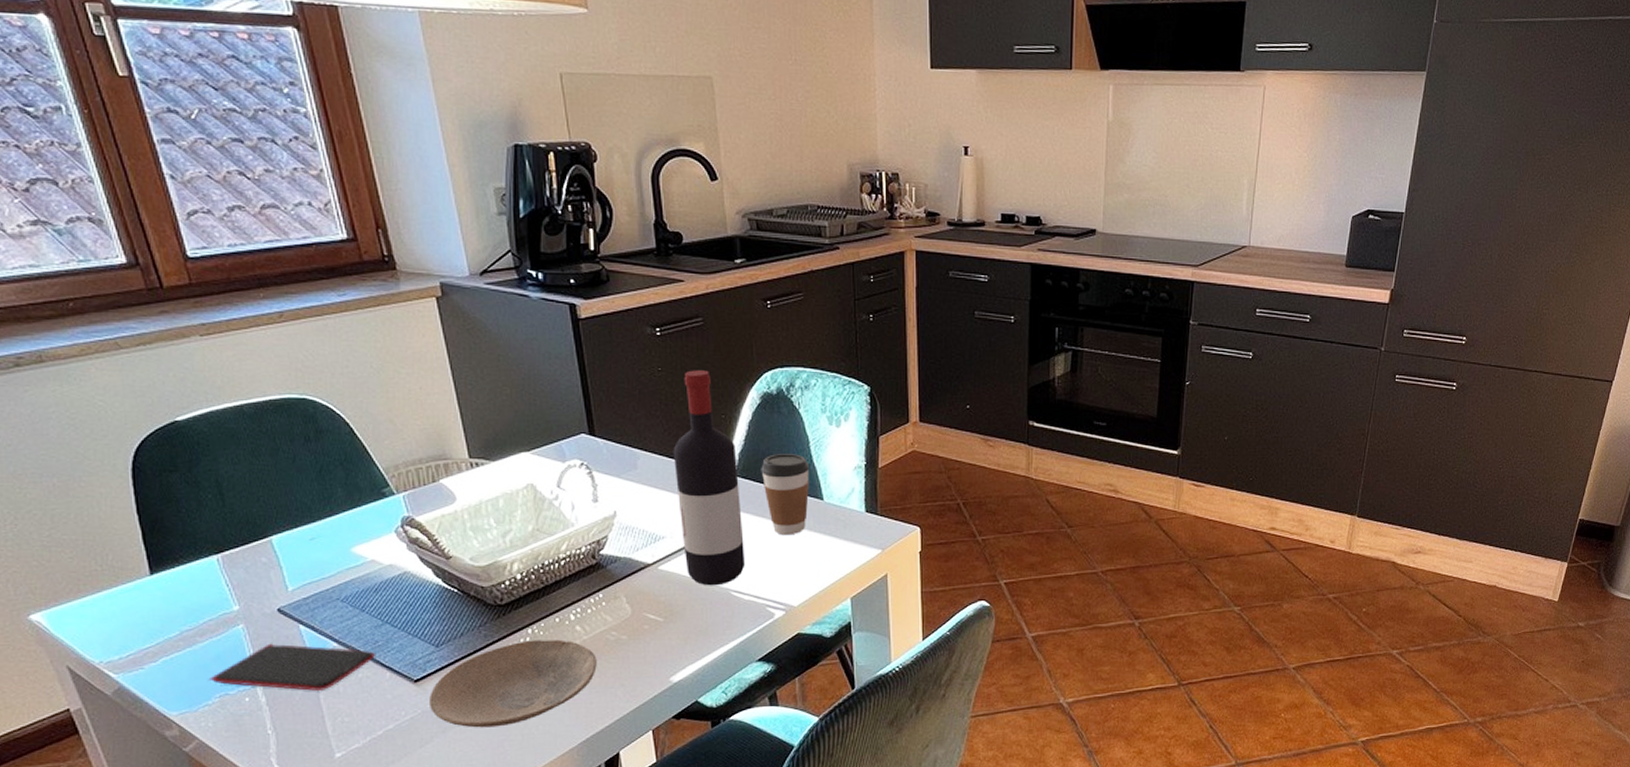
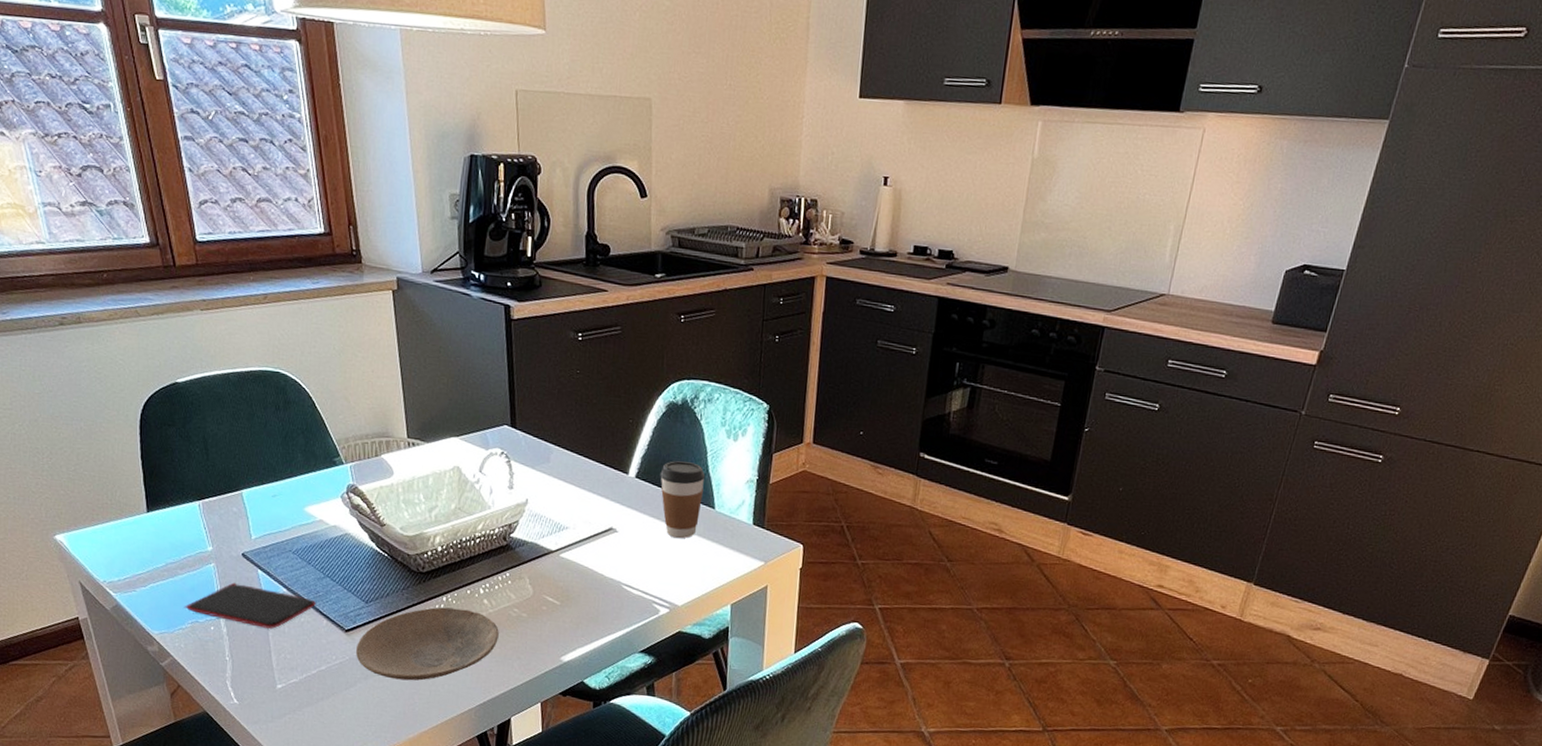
wine bottle: present [673,370,746,586] -> none [582,375,640,578]

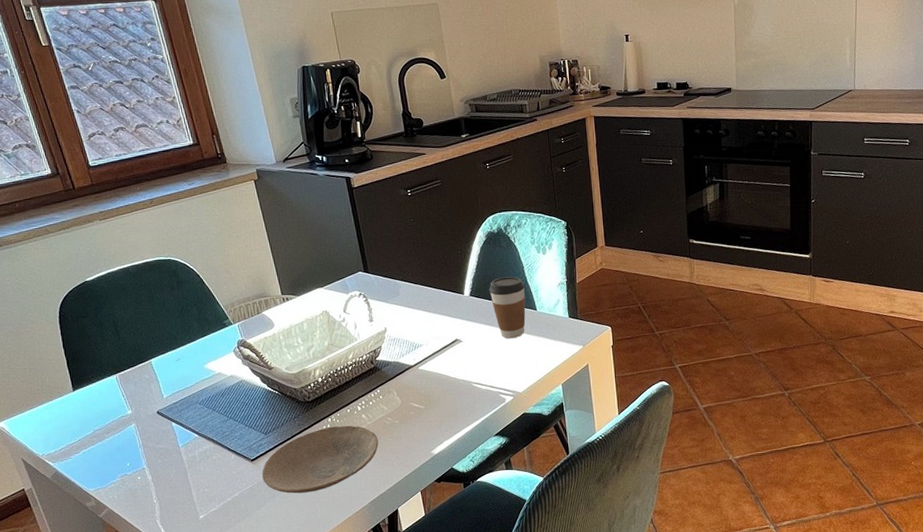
smartphone: present [184,582,317,629] -> none [113,436,225,470]

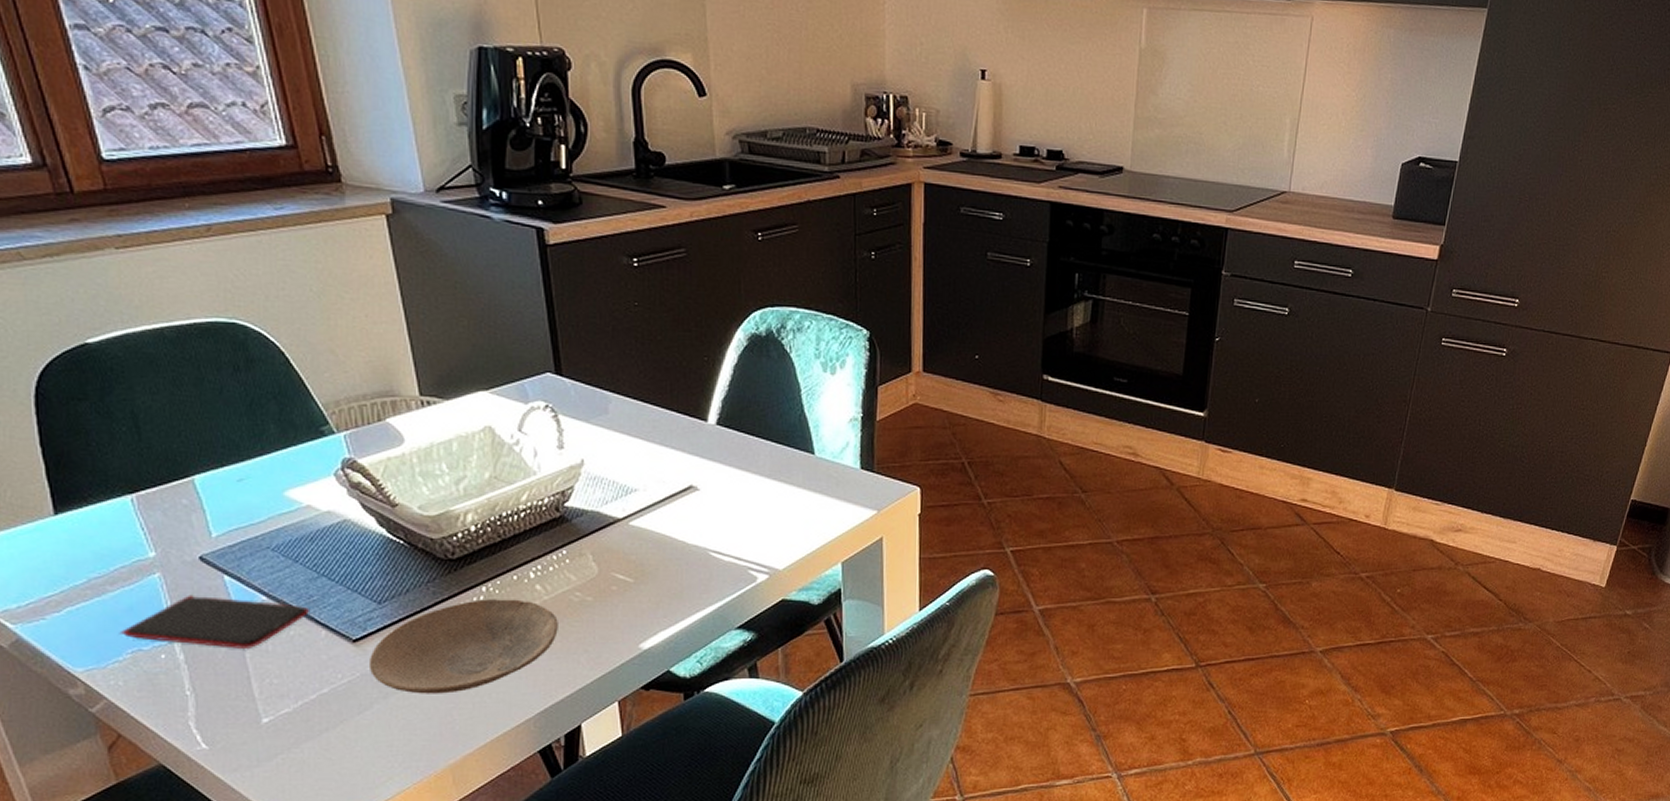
smartphone: none [113,436,225,470] -> present [119,595,311,649]
coffee cup: present [489,276,526,339] -> none [746,402,801,492]

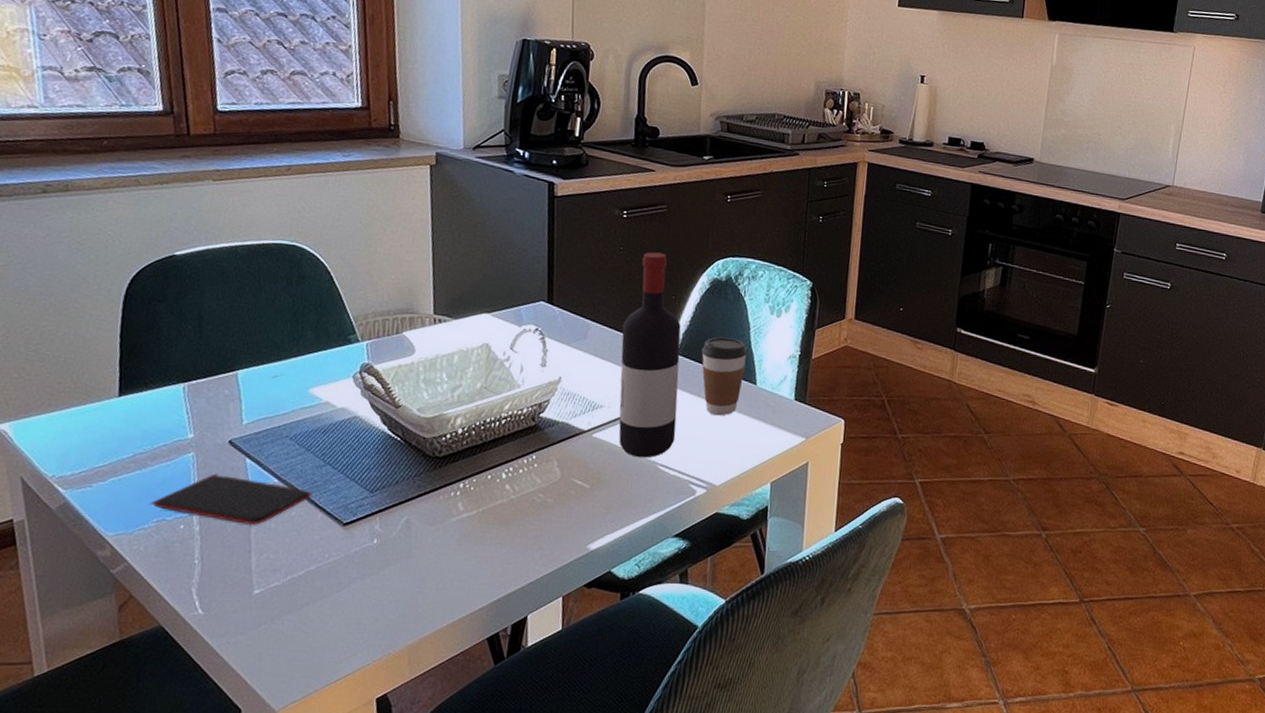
plate: present [370,599,558,694] -> none [353,494,521,579]
wine bottle: none [648,306,727,545] -> present [618,252,681,458]
coffee cup: none [746,402,801,492] -> present [701,337,748,416]

